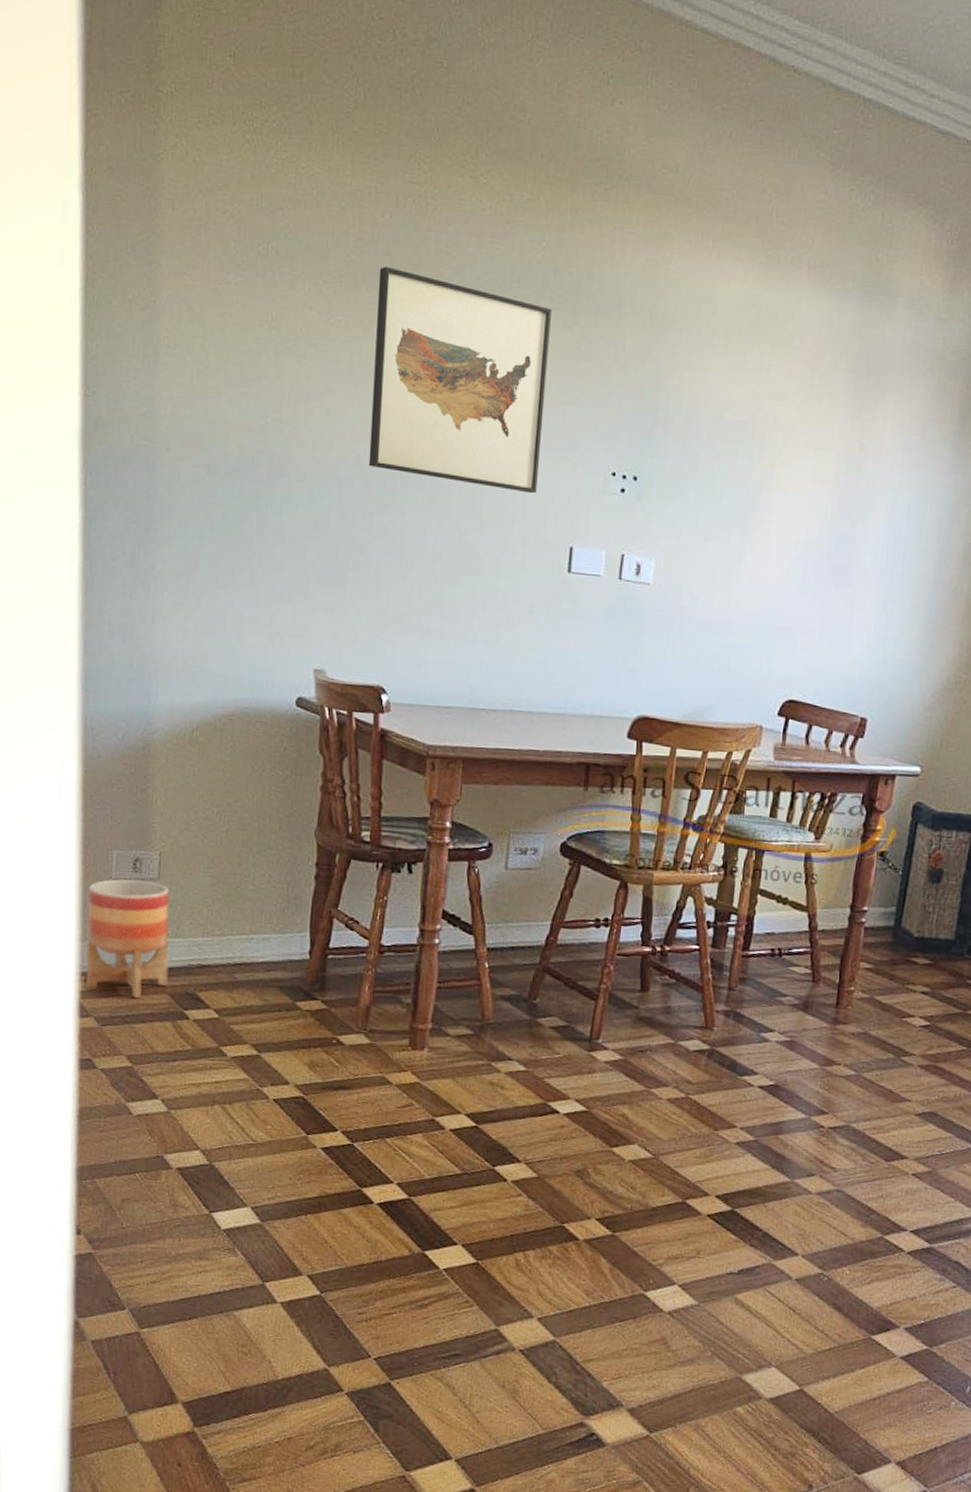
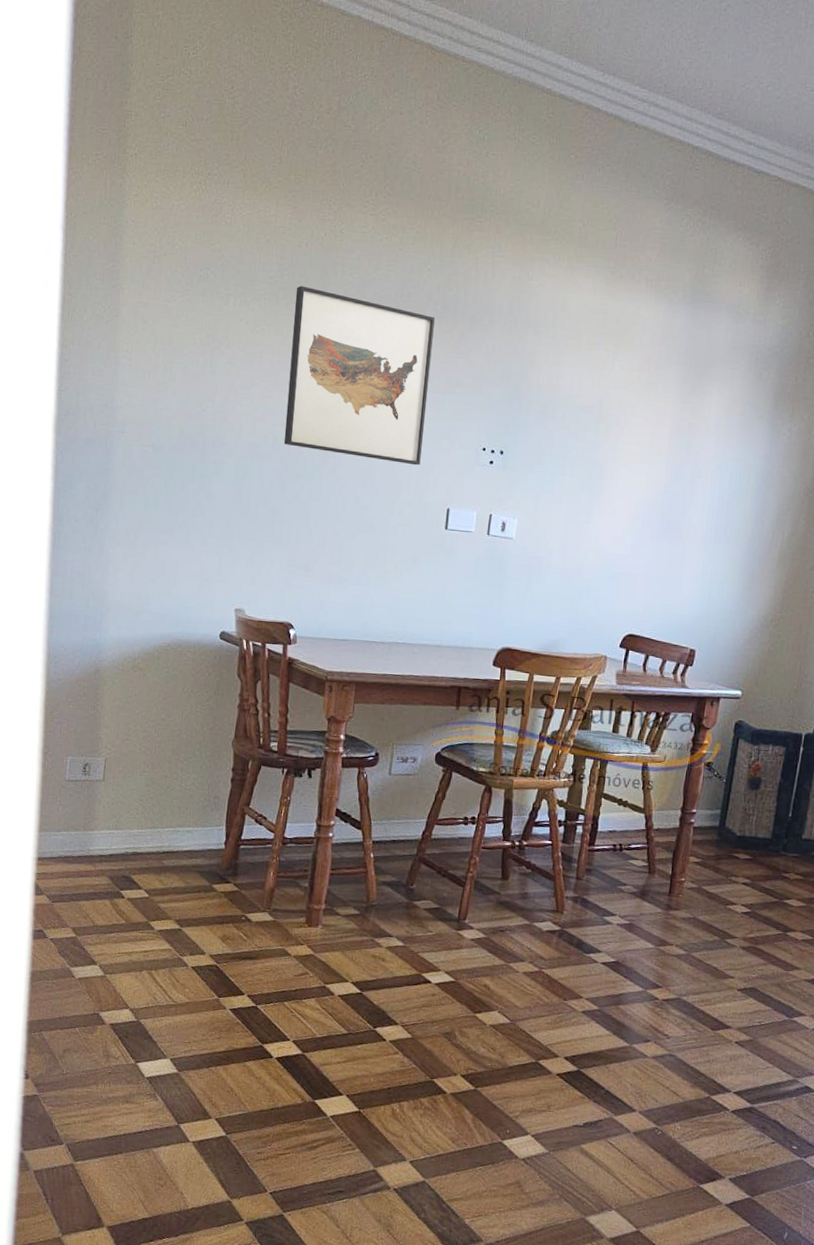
planter: present [85,879,170,999] -> none [41,780,112,880]

